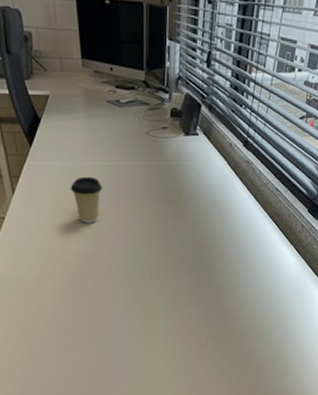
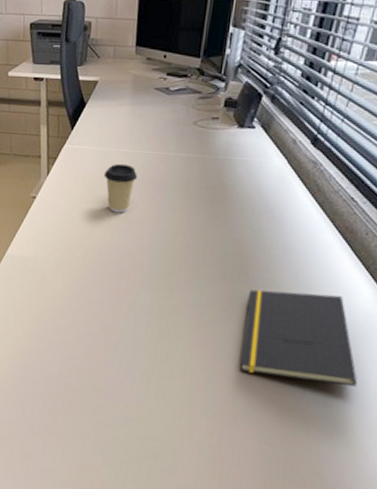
notepad: none [209,267,292,339] -> present [239,289,358,387]

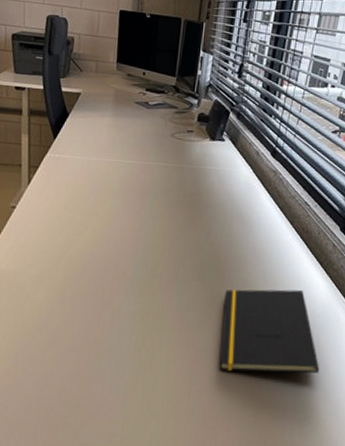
coffee cup: present [103,163,138,213] -> none [86,172,120,221]

